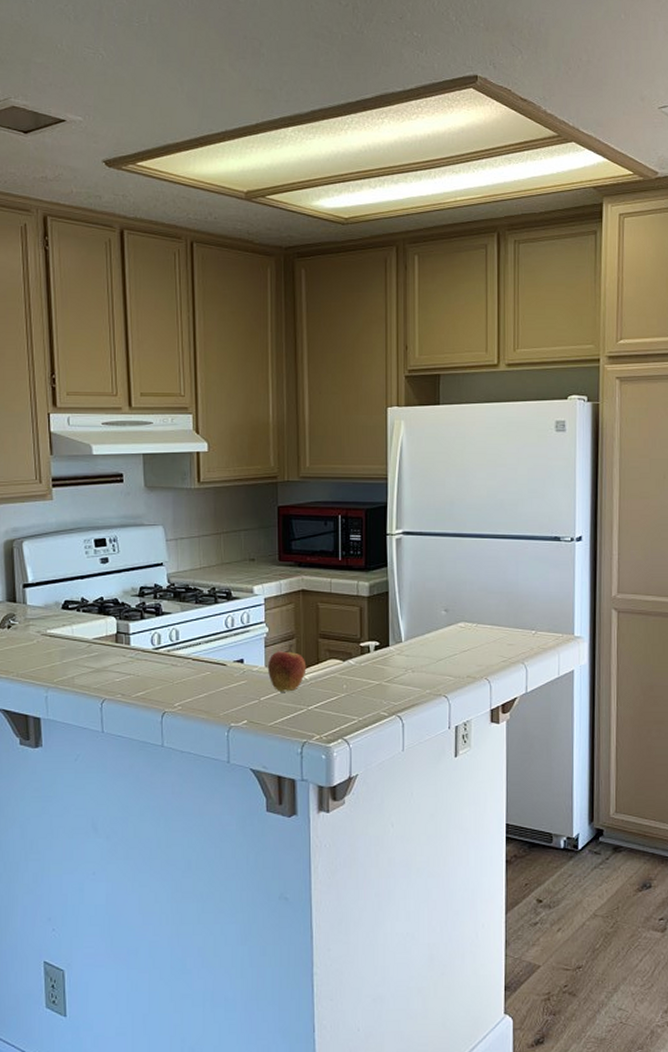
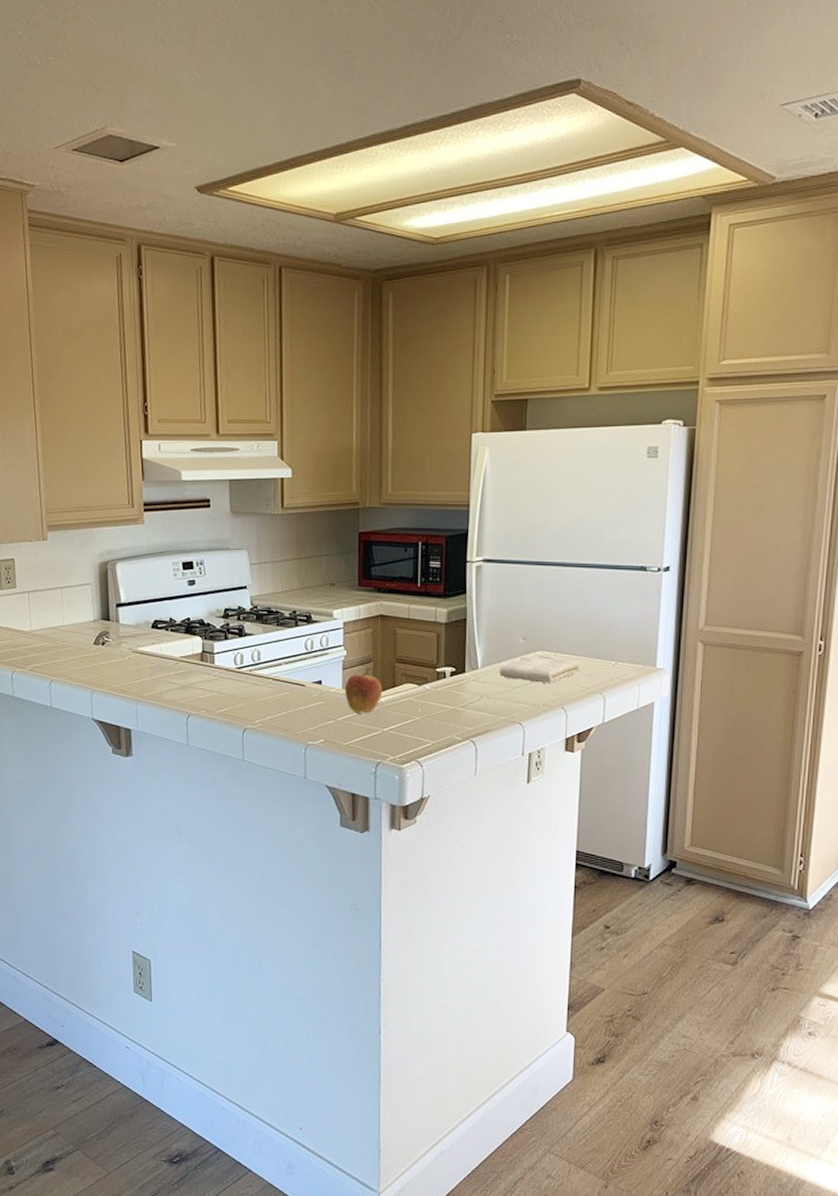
washcloth: none [423,627,502,654] -> present [499,655,581,683]

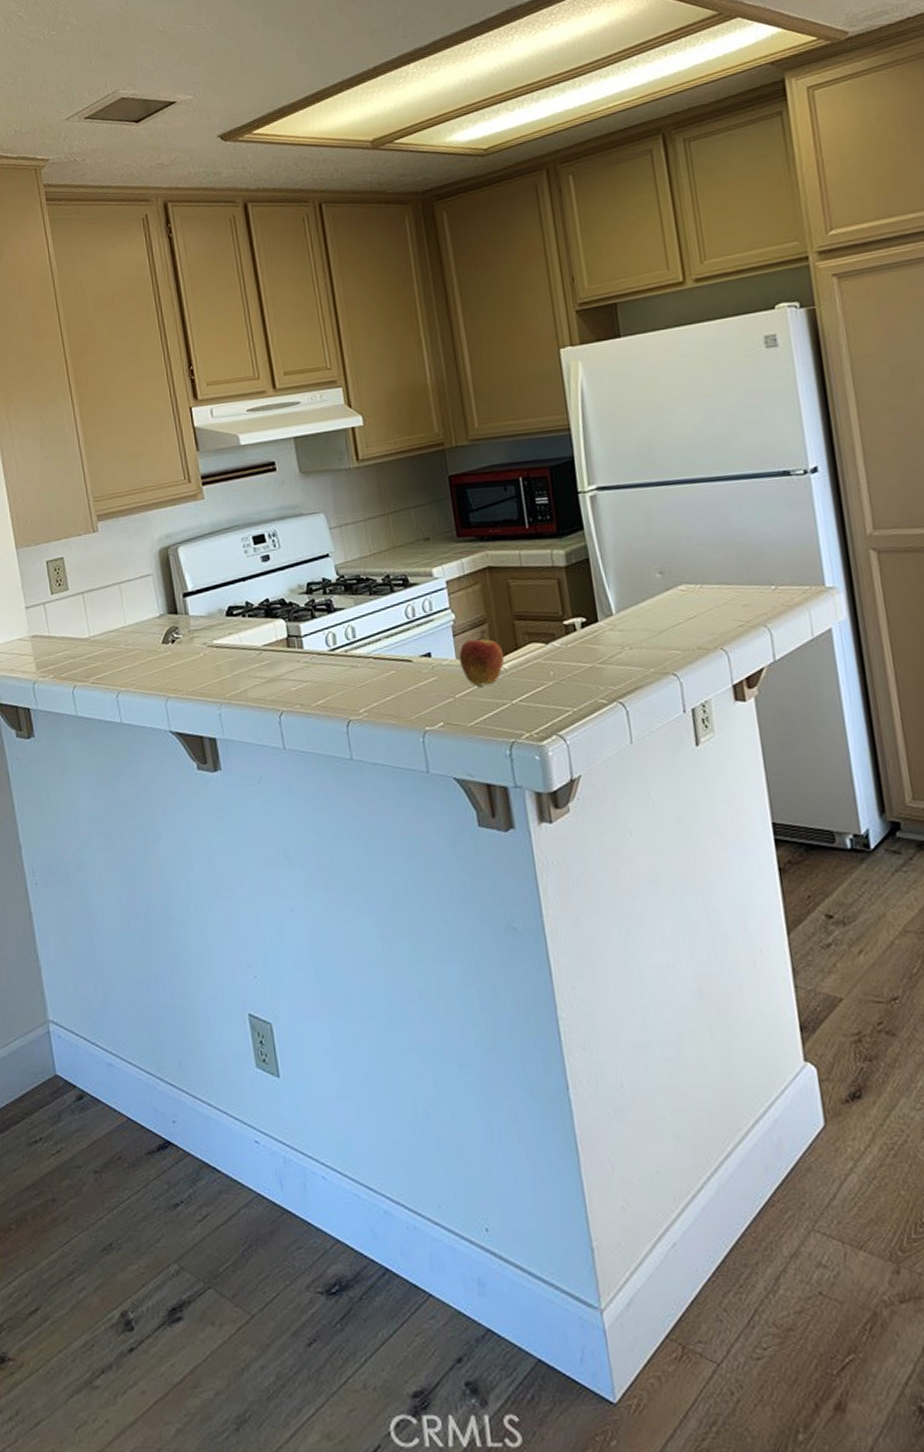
washcloth: present [499,655,581,683] -> none [638,589,735,623]

